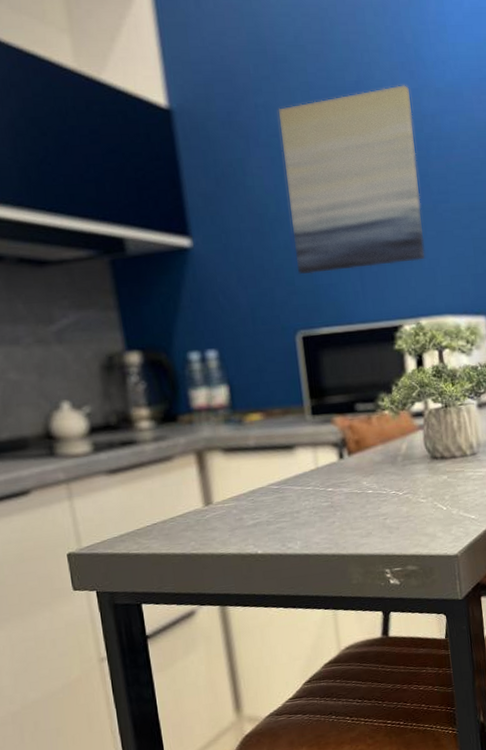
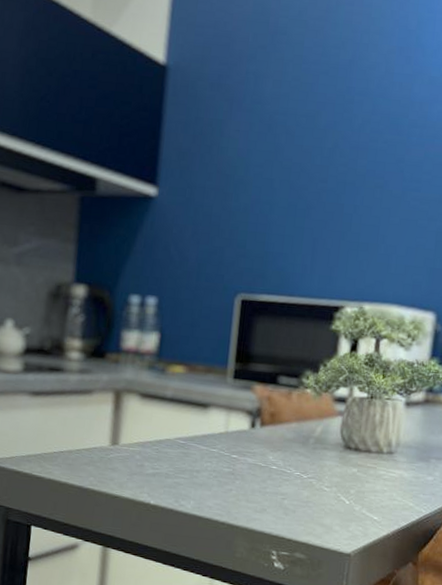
wall art: present [278,84,426,275] -> none [252,68,403,245]

